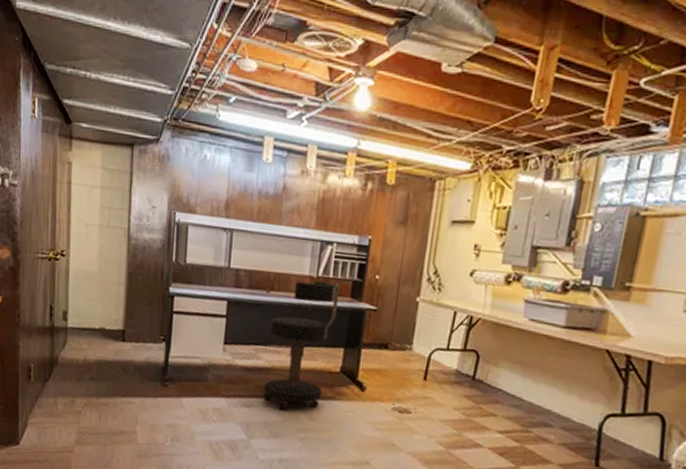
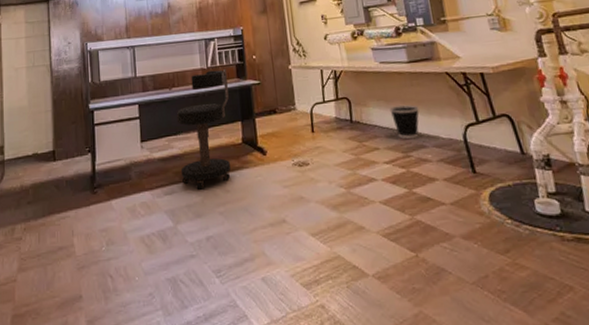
wastebasket: none [522,373,559,414] -> present [389,105,419,139]

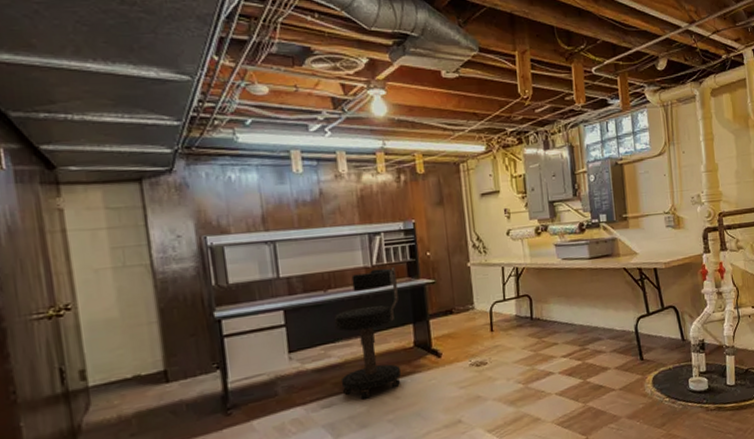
wastebasket: present [389,105,419,139] -> none [569,300,597,333]

